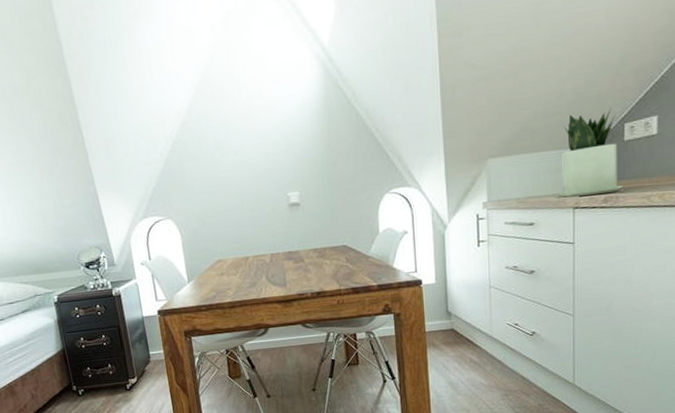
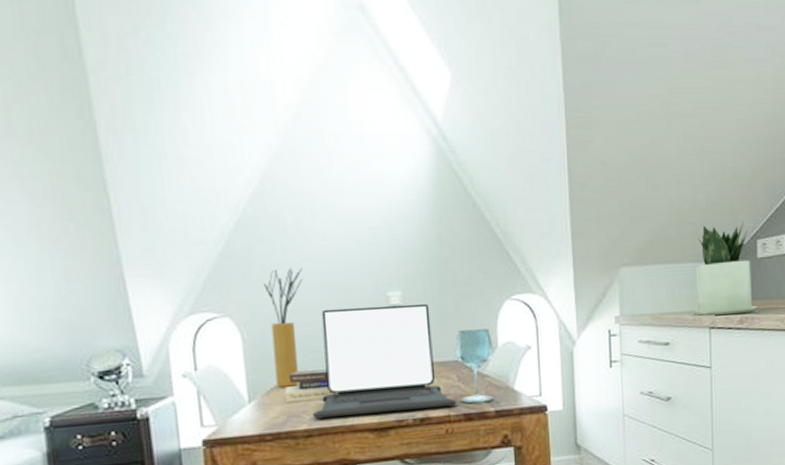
vase: none [194,177,223,271] -> present [264,267,303,388]
books: none [213,256,254,282] -> present [284,369,340,403]
laptop: none [235,200,346,293] -> present [313,303,457,418]
wine glass: none [343,218,377,280] -> present [454,329,495,404]

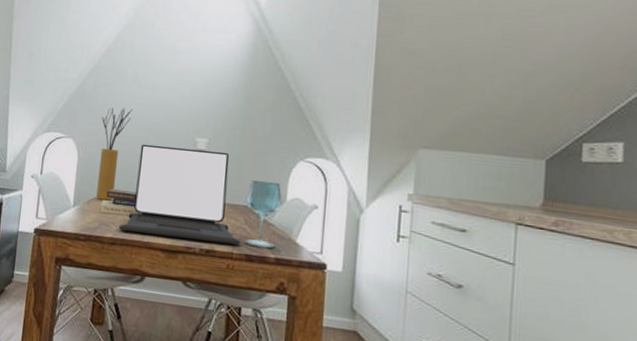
planter: present [693,222,759,317] -> none [497,121,581,217]

